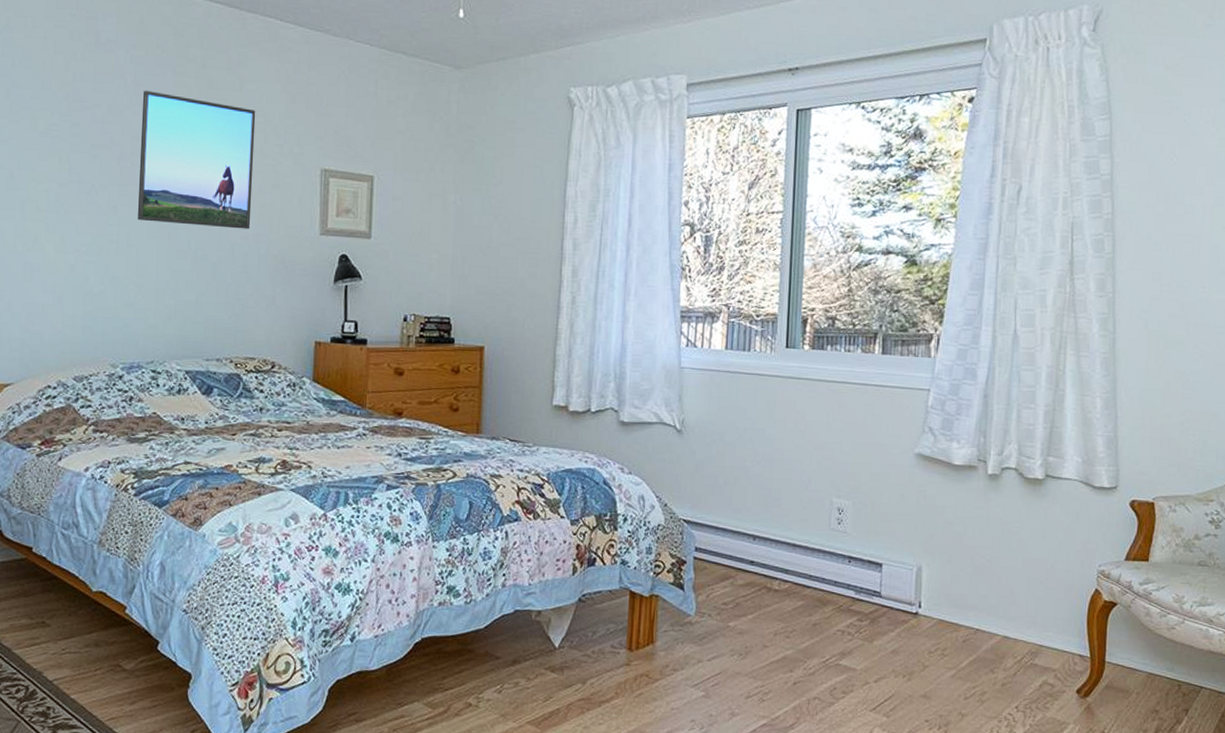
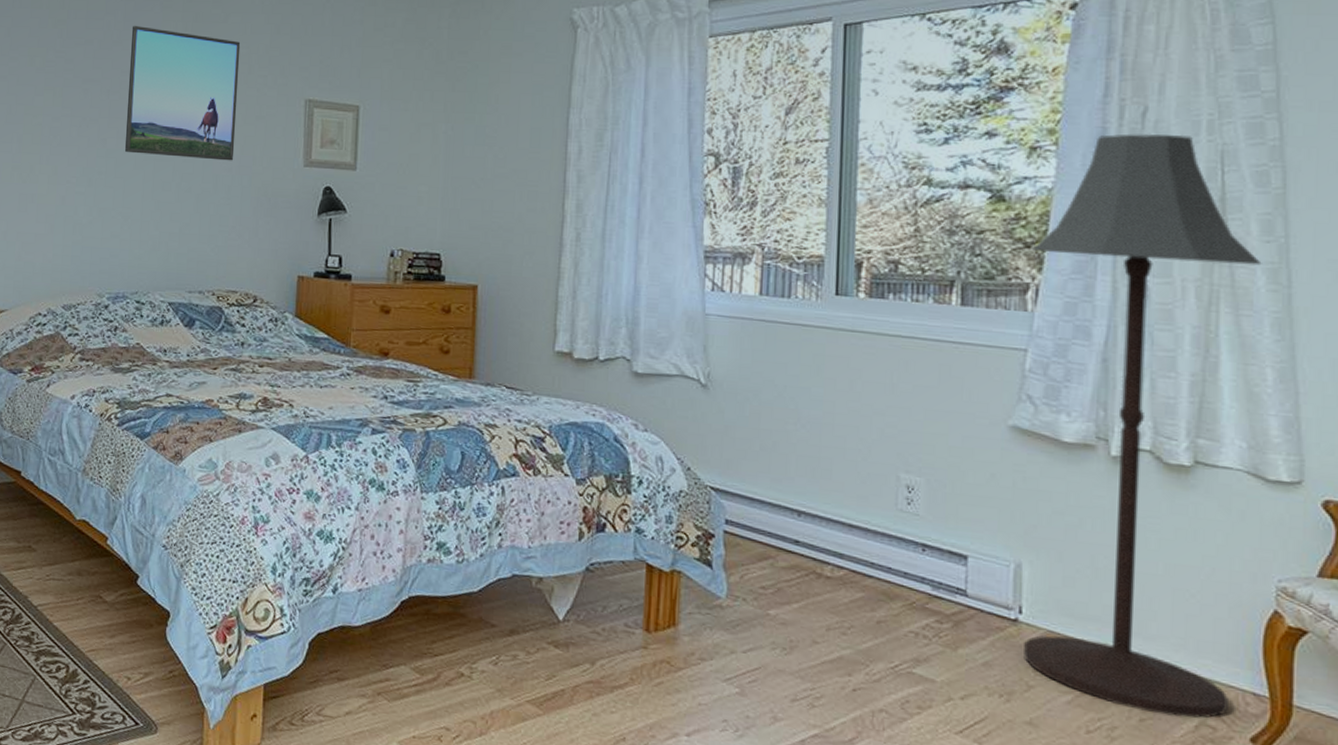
floor lamp: none [921,208,1096,679] -> present [1024,133,1262,719]

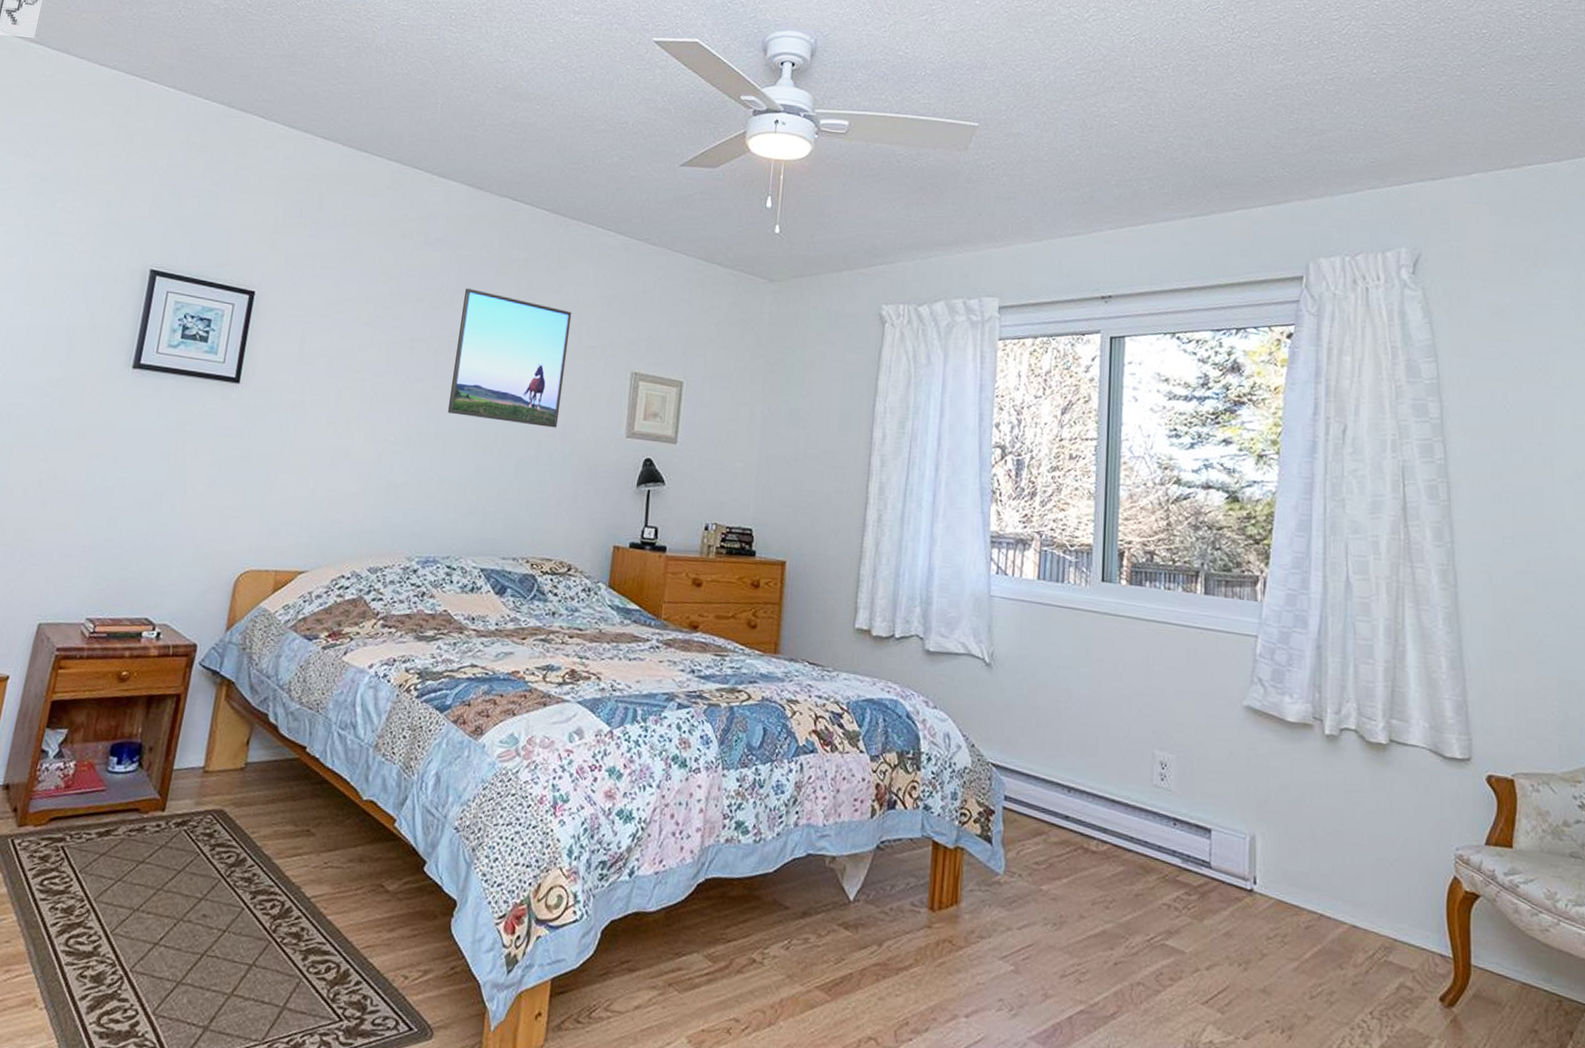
floor lamp: present [1024,133,1262,719] -> none [1258,447,1435,981]

